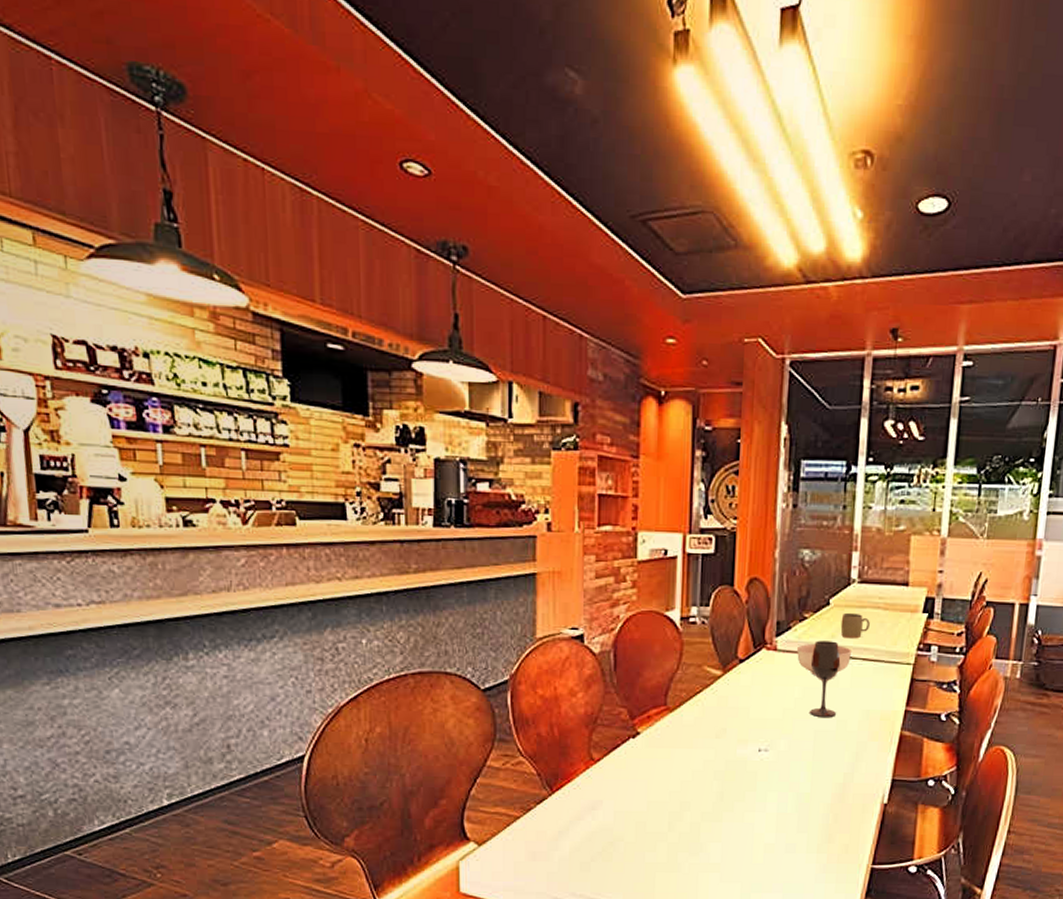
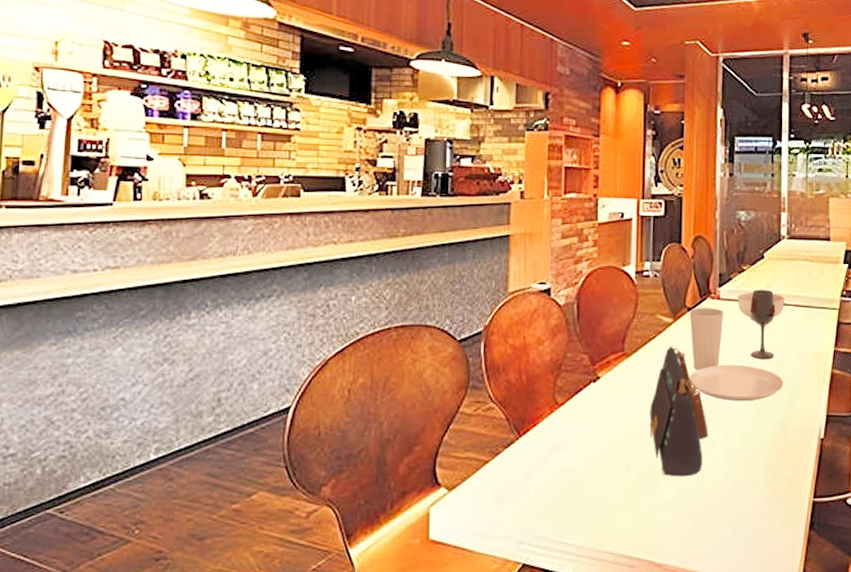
handbag: none [694,701,759,839] -> present [649,346,708,477]
plate: none [739,722,846,763] -> present [689,365,784,401]
cup: none [741,659,781,729] -> present [689,308,724,371]
mug: present [840,612,870,638] -> none [774,264,799,286]

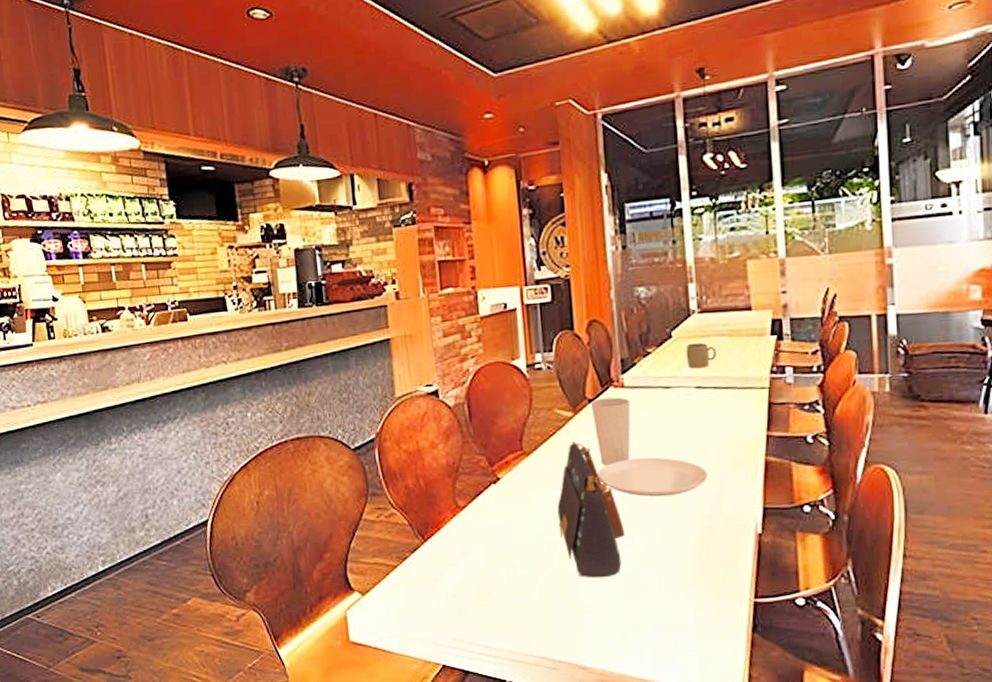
bowl: present [738,292,784,320] -> none [645,376,701,408]
wine glass: present [750,290,776,360] -> none [660,372,693,450]
mug: none [774,264,799,286] -> present [685,342,716,368]

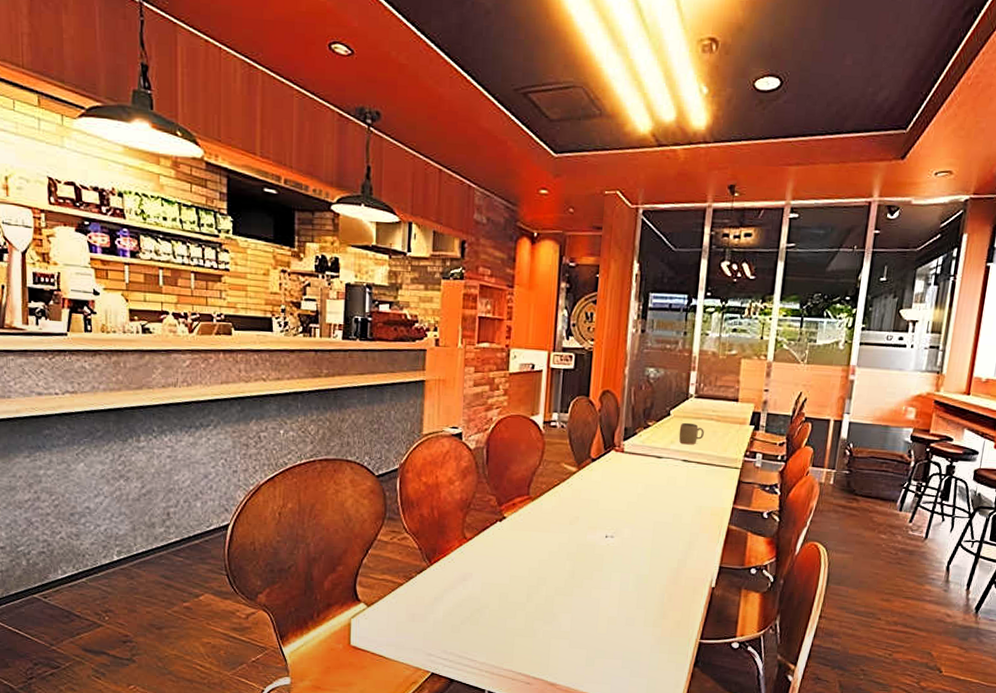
handbag: present [557,442,625,578] -> none [550,493,605,611]
cup: present [590,397,631,466] -> none [593,459,627,518]
plate: present [597,457,708,497] -> none [589,513,680,549]

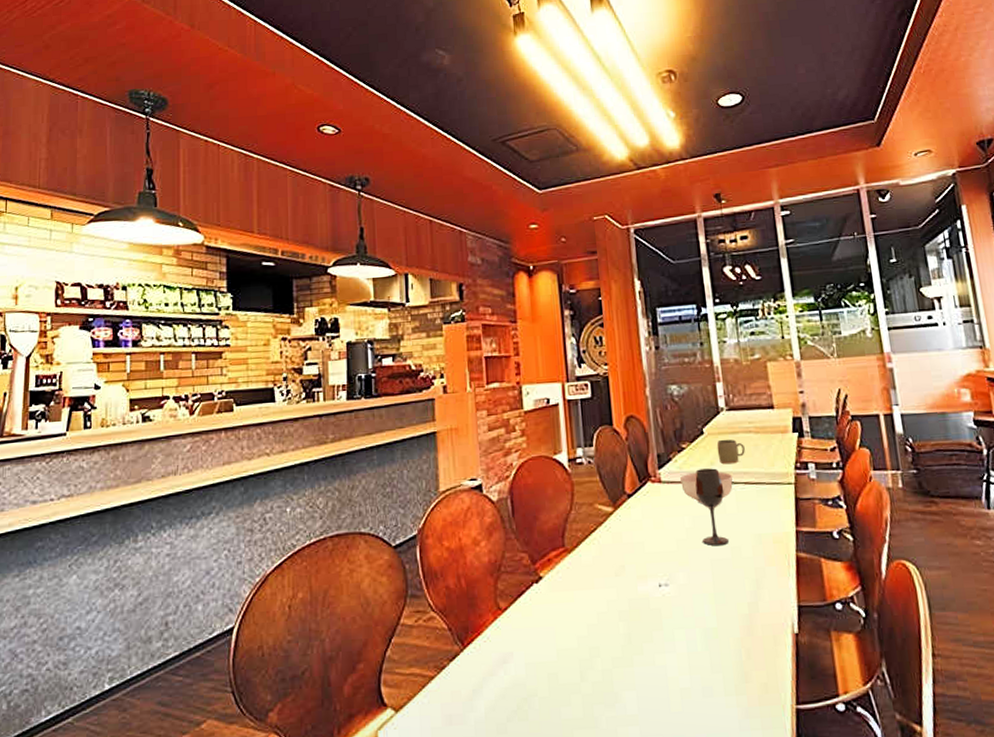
bowl: none [641,447,687,474] -> present [680,471,733,503]
wine glass: none [650,445,678,512] -> present [695,468,729,546]

